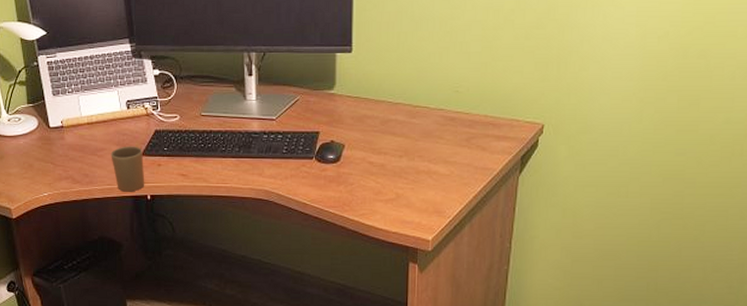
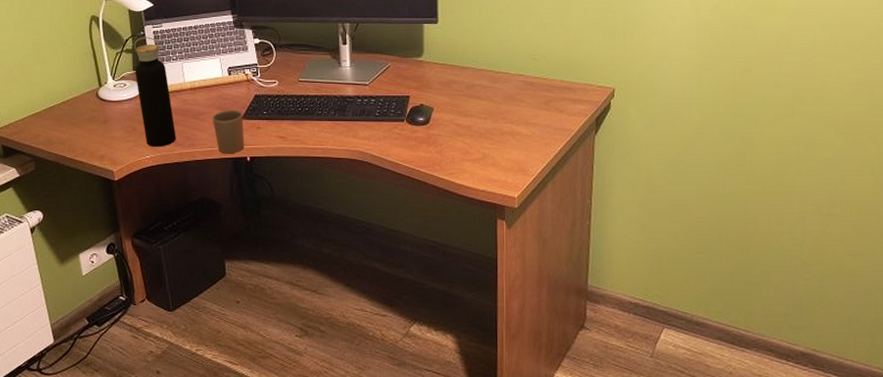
water bottle: none [27,68,74,184] -> present [133,37,176,147]

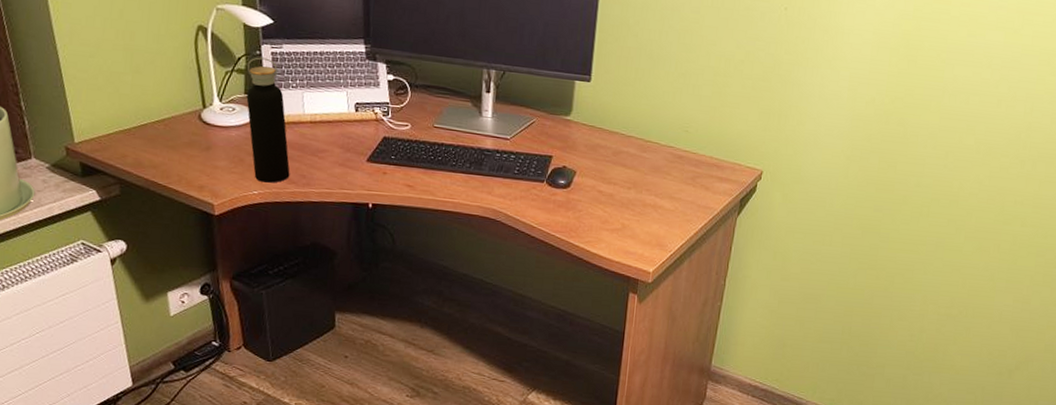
mug: present [212,110,245,154] -> none [332,150,368,199]

